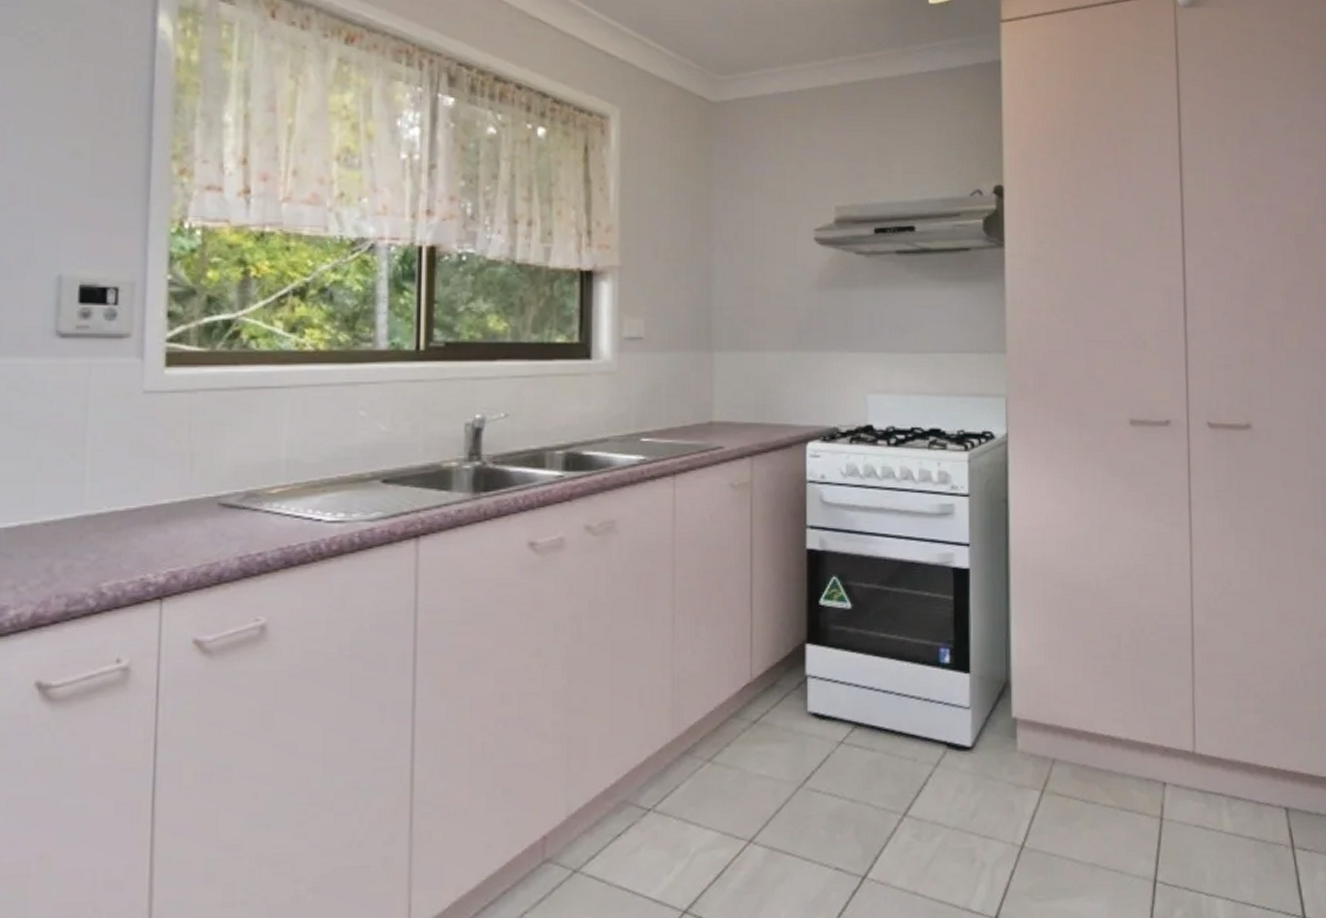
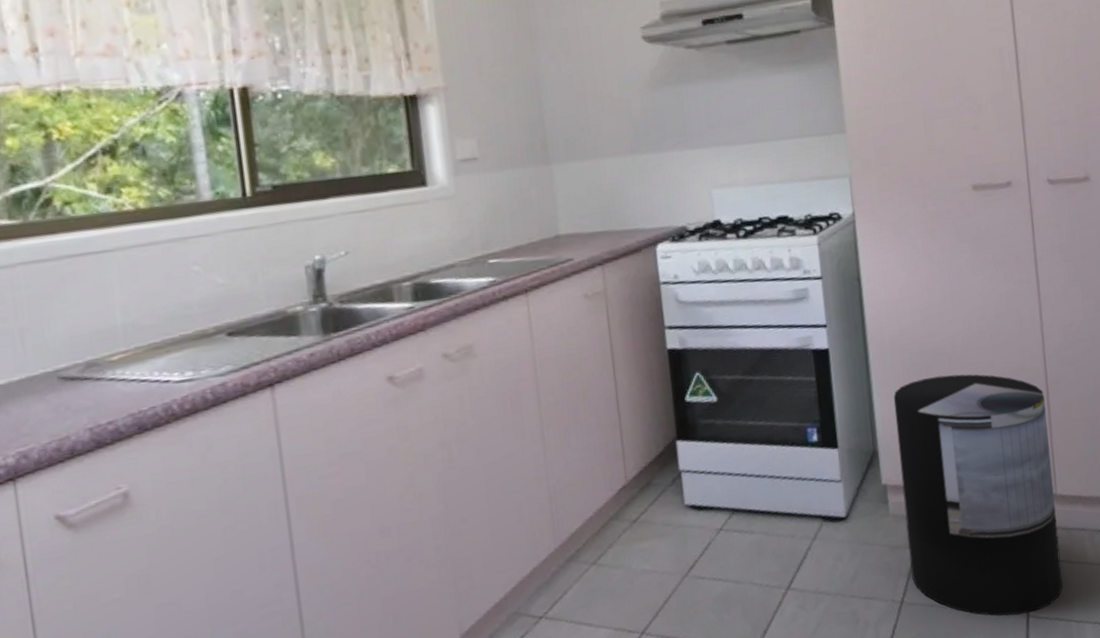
trash can: none [1031,611,1195,879] -> present [893,374,1063,617]

